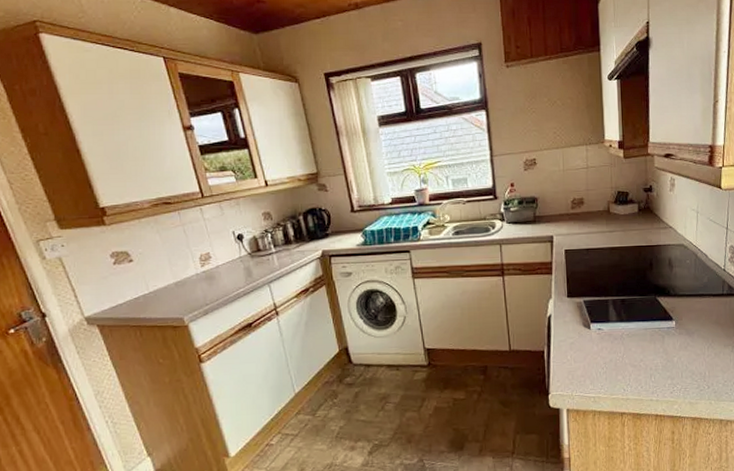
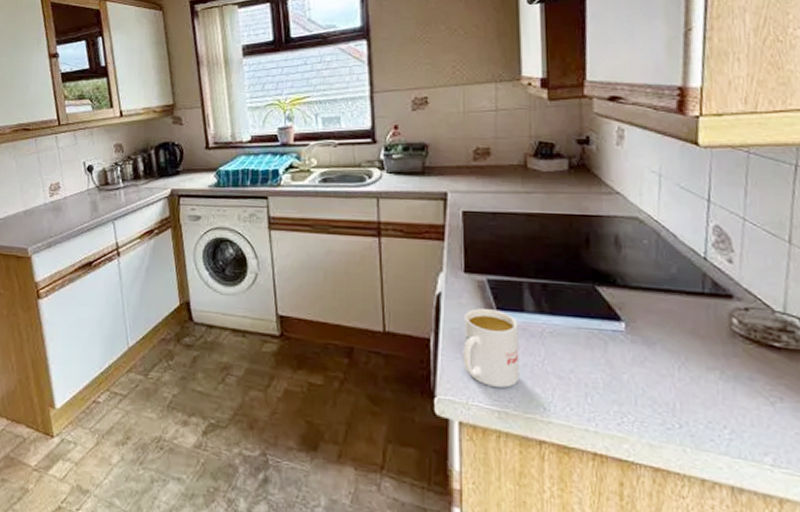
mug: none [567,323,608,380] -> present [462,308,520,388]

